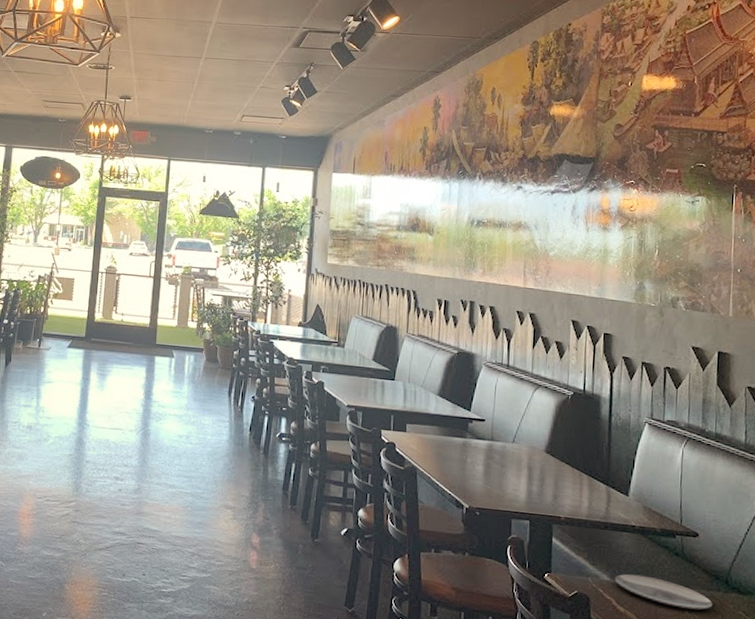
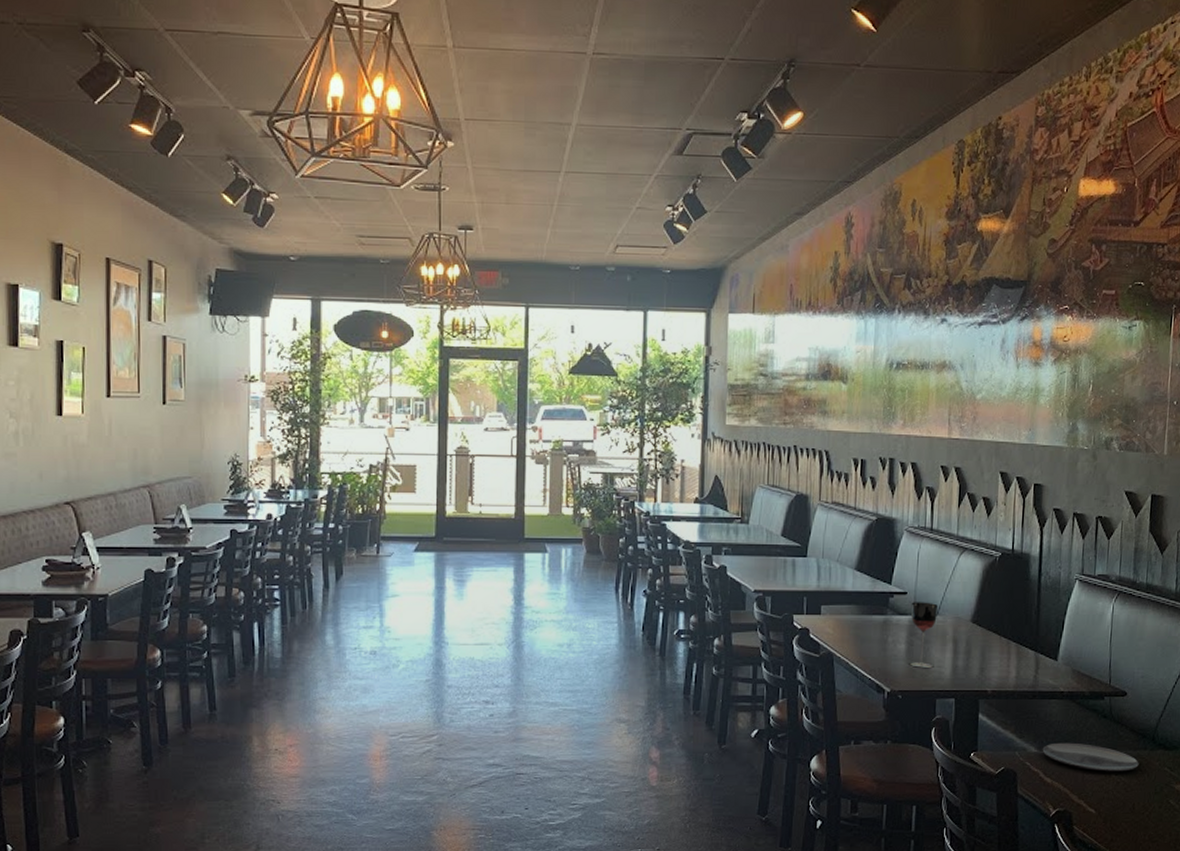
wineglass: none [486,428,513,490] -> present [909,602,938,668]

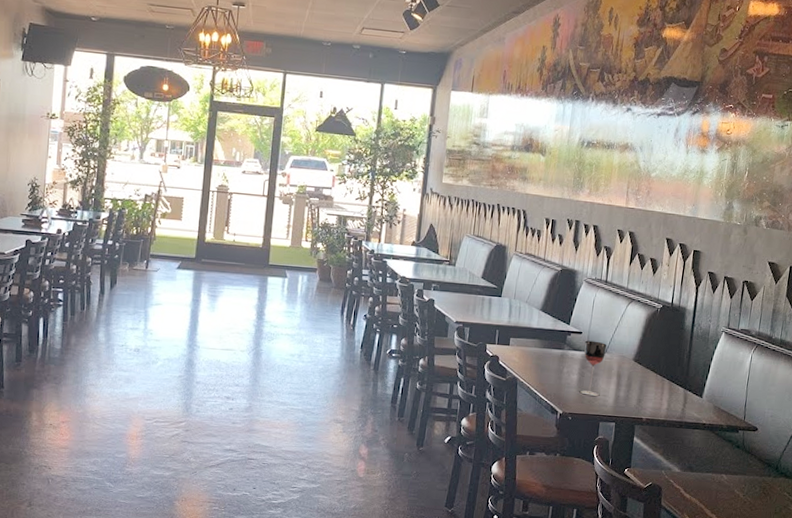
plate: present [1042,742,1139,772] -> none [684,465,764,494]

